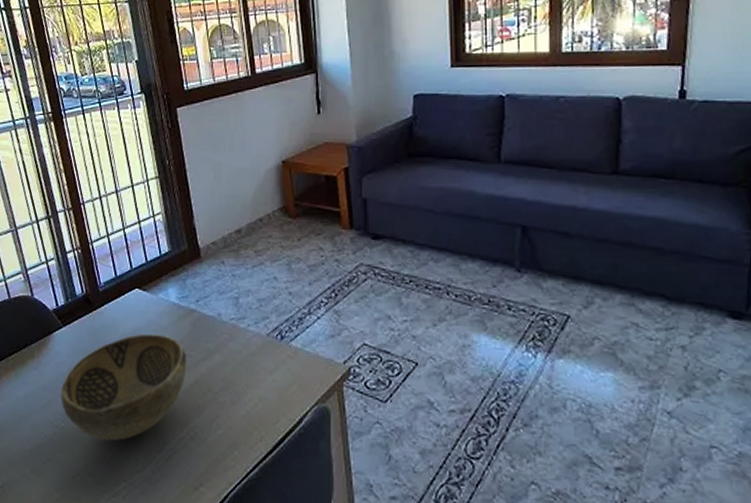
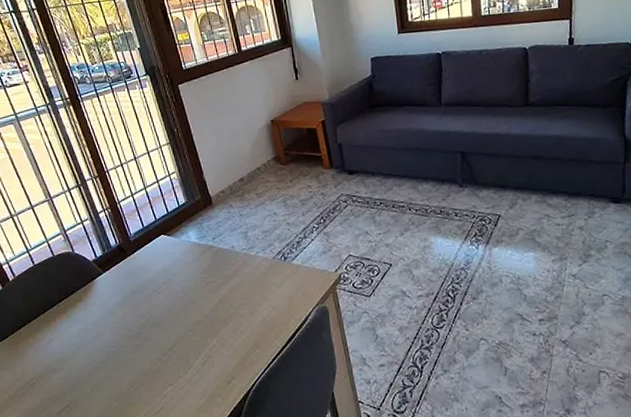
decorative bowl: present [61,333,188,441] -> none [108,268,212,357]

